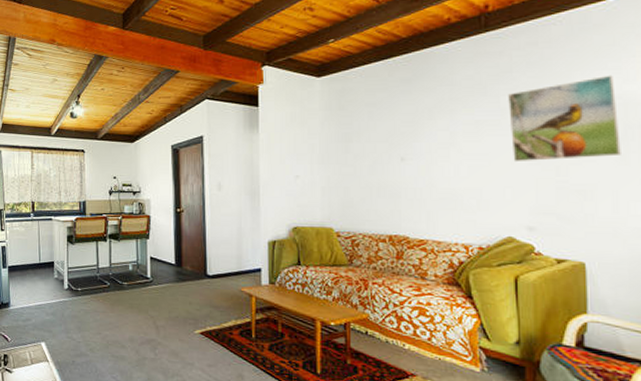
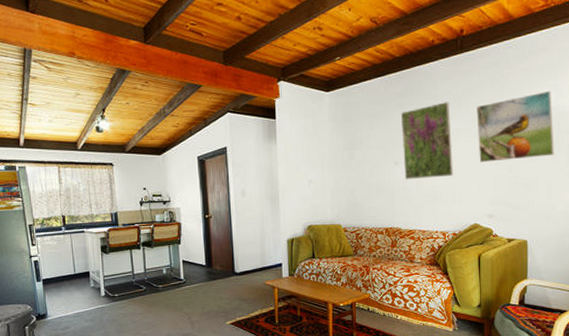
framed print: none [408,89,477,179] -> present [400,102,453,180]

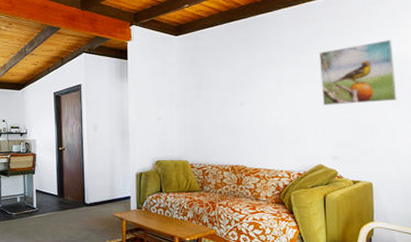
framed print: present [400,102,453,180] -> none [245,48,297,120]

